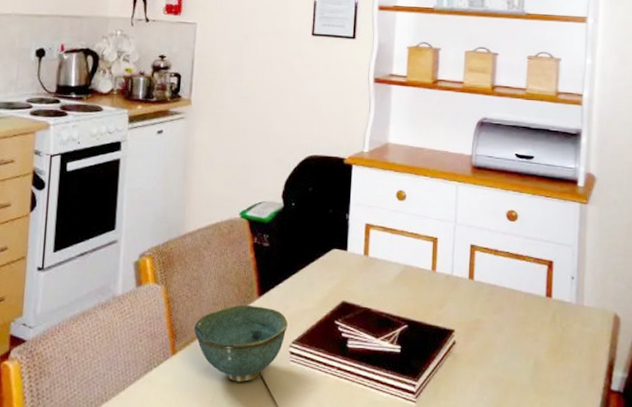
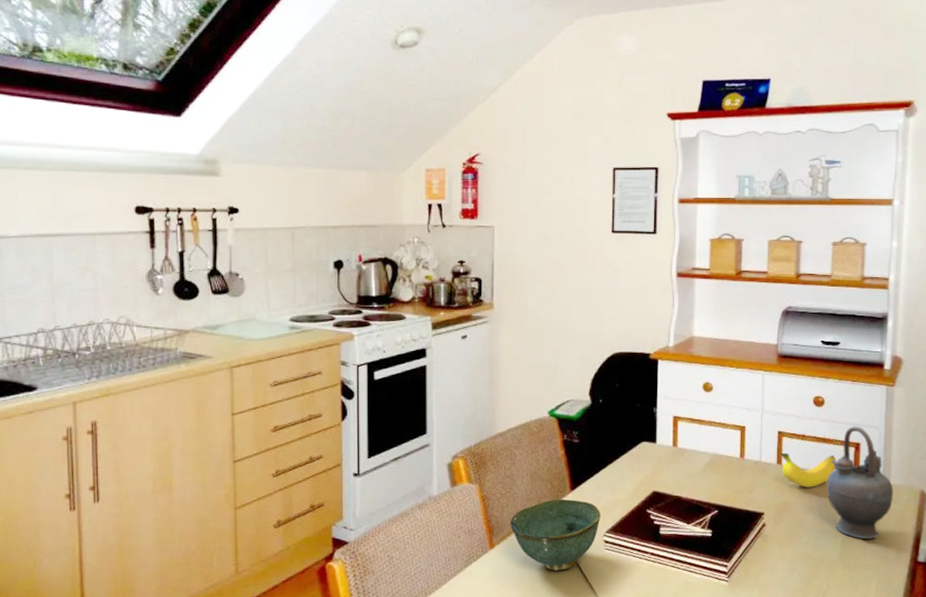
banana: none [471,267,529,305] -> present [779,452,837,488]
teapot: none [518,243,587,364] -> present [826,426,894,540]

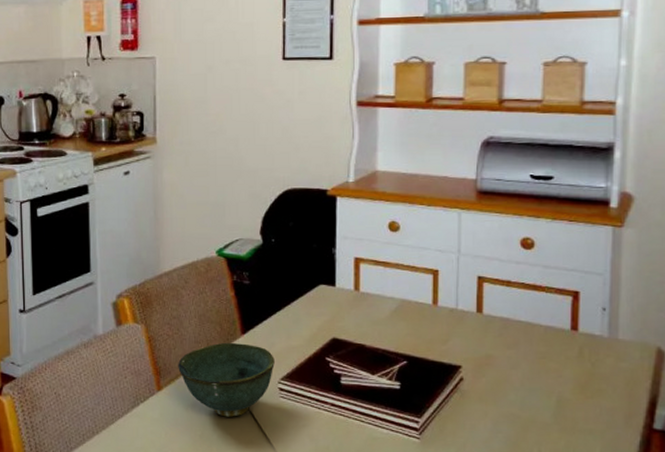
banana: present [779,452,837,488] -> none [480,300,550,340]
teapot: present [826,426,894,540] -> none [537,272,622,401]

